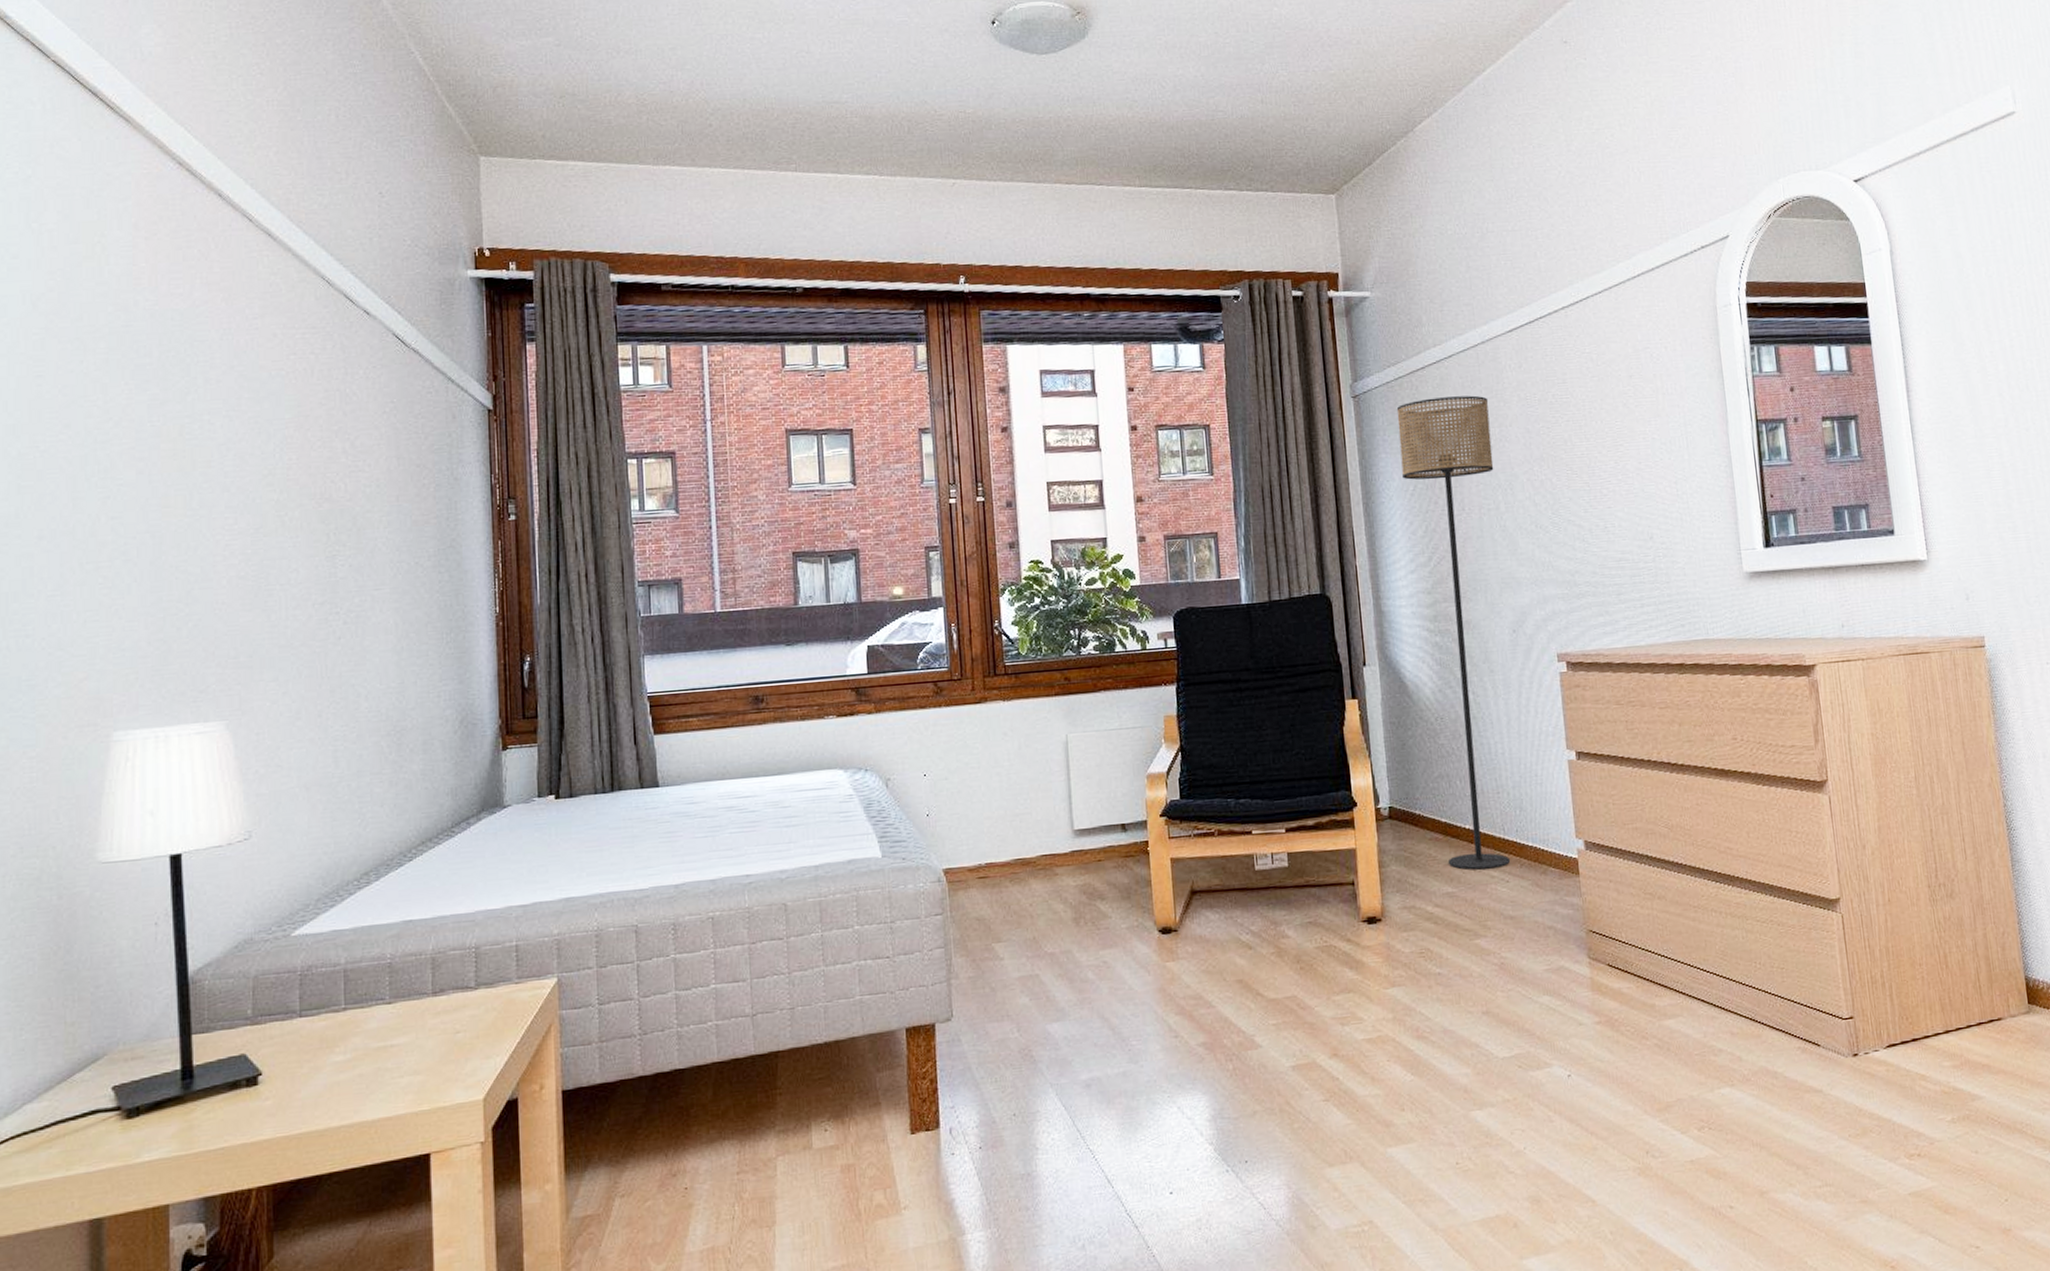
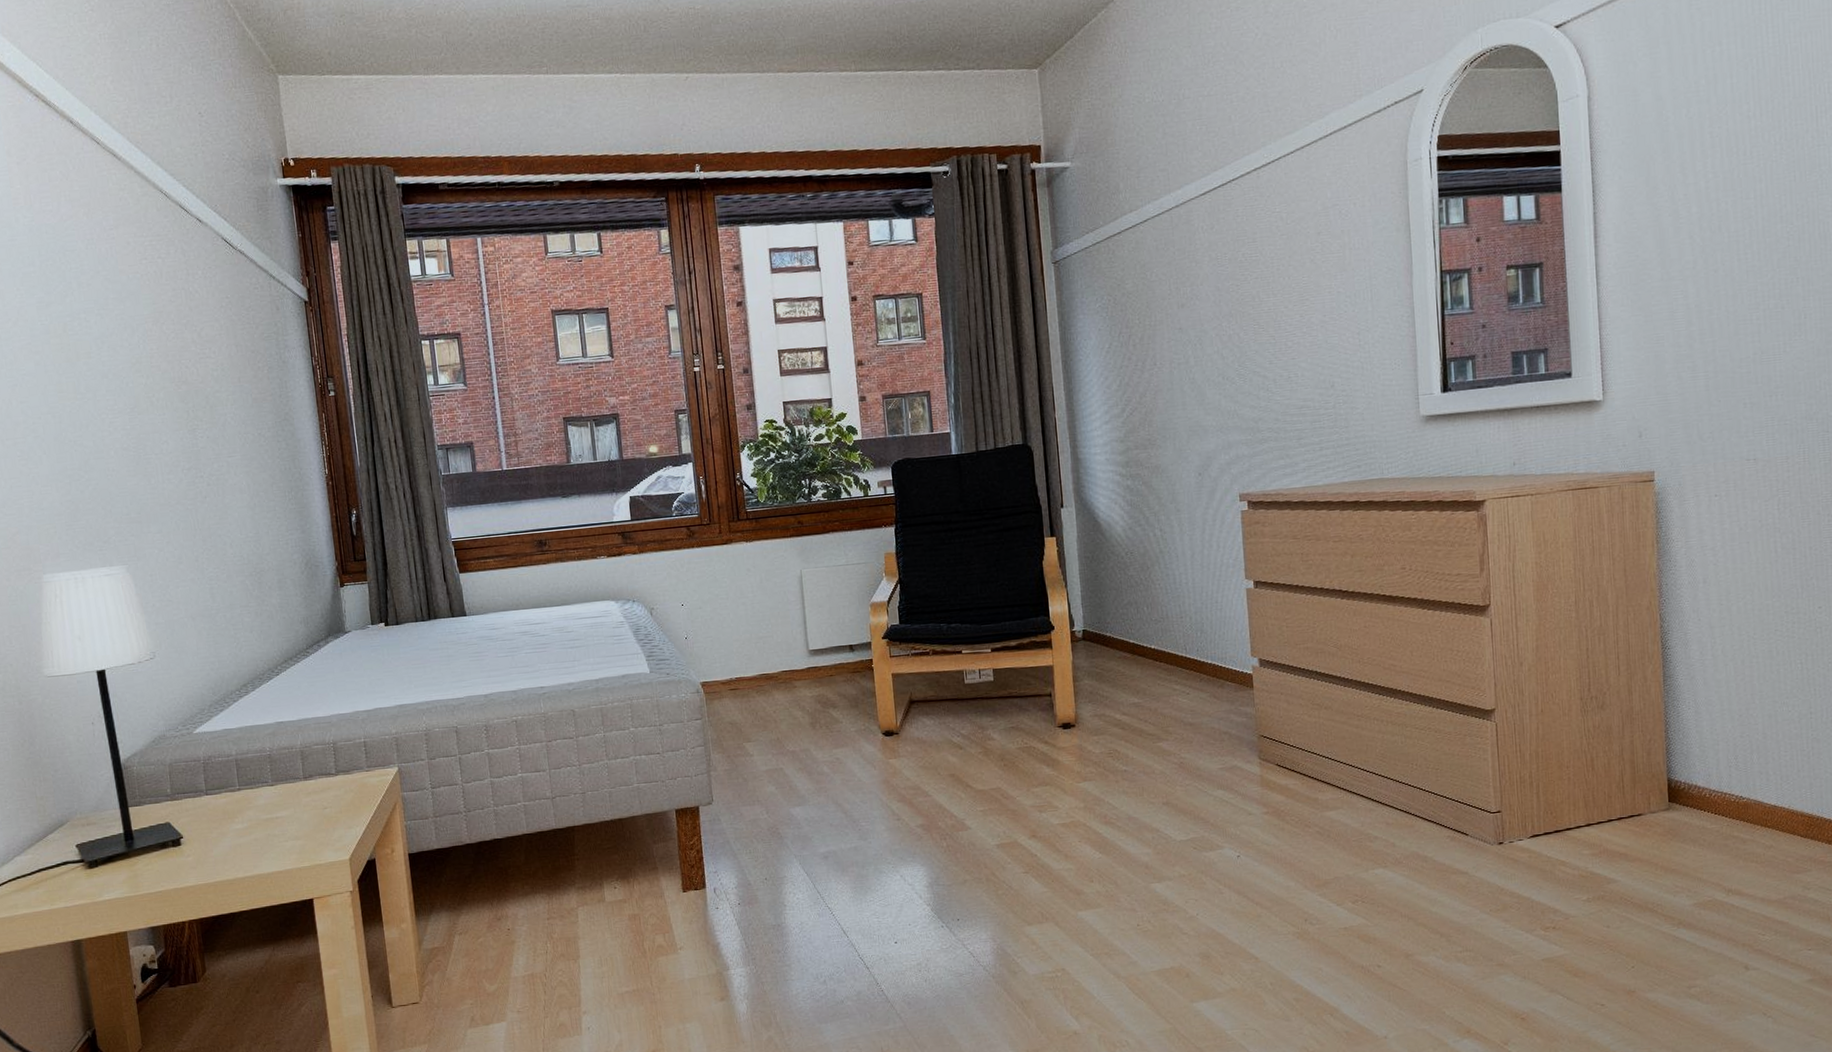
floor lamp: present [1396,395,1511,870] -> none [1094,257,1192,684]

